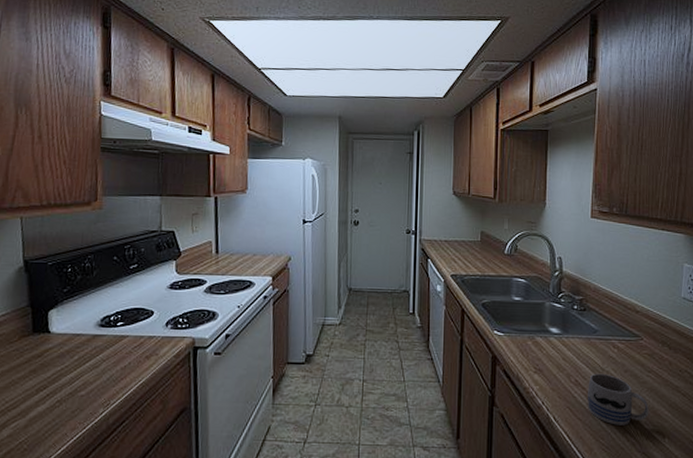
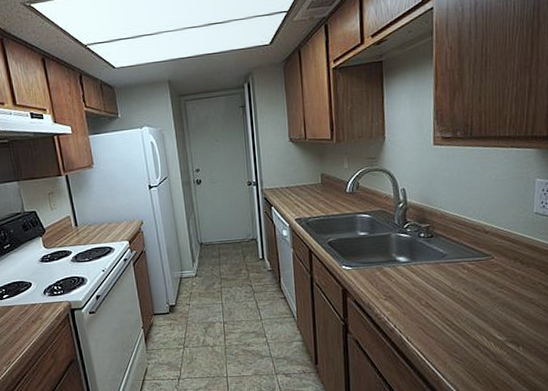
mug: present [588,373,649,426] -> none [439,294,502,340]

